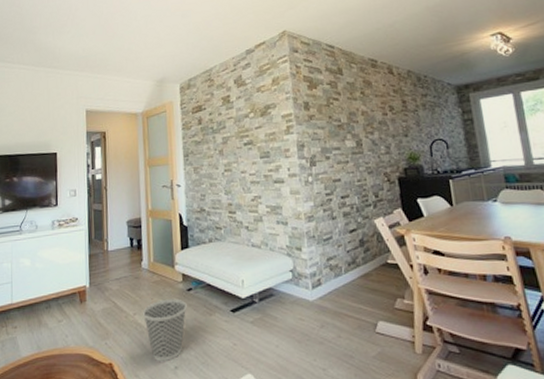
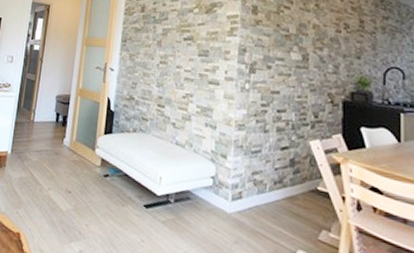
wastebasket: present [143,298,187,362] -> none [57,180,101,244]

